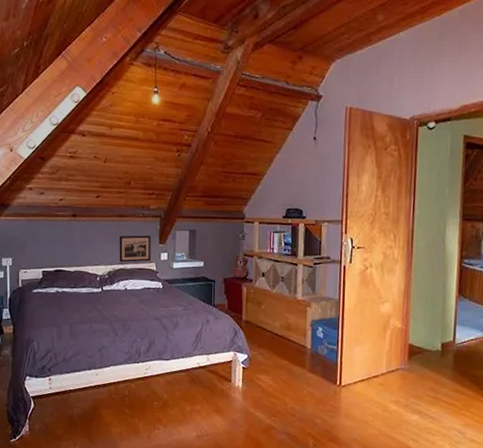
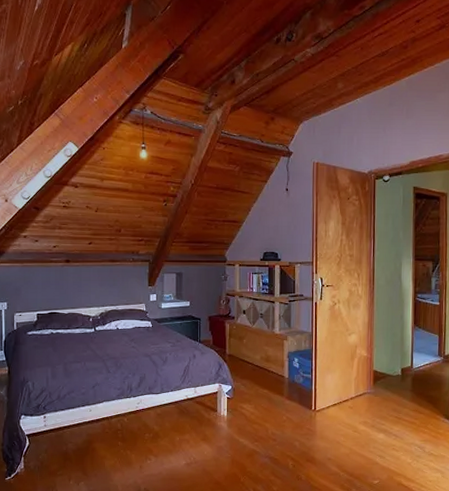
picture frame: present [119,235,151,263] -> none [111,278,141,305]

